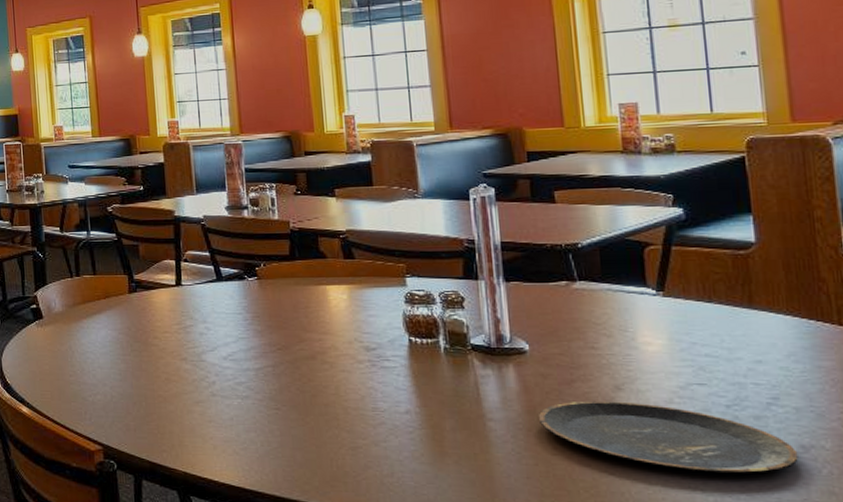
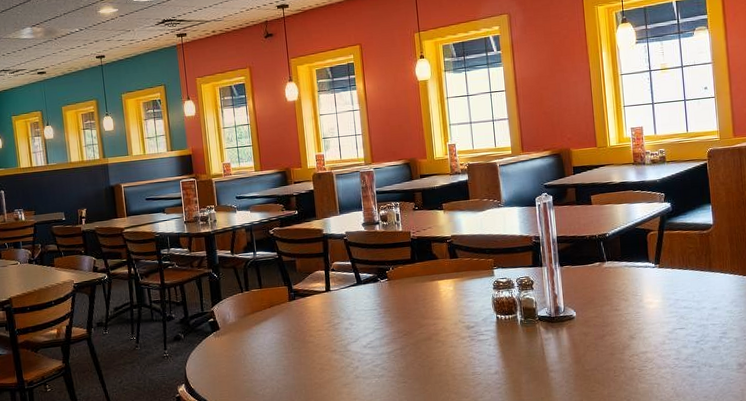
plate: present [538,401,799,474] -> none [582,346,737,391]

